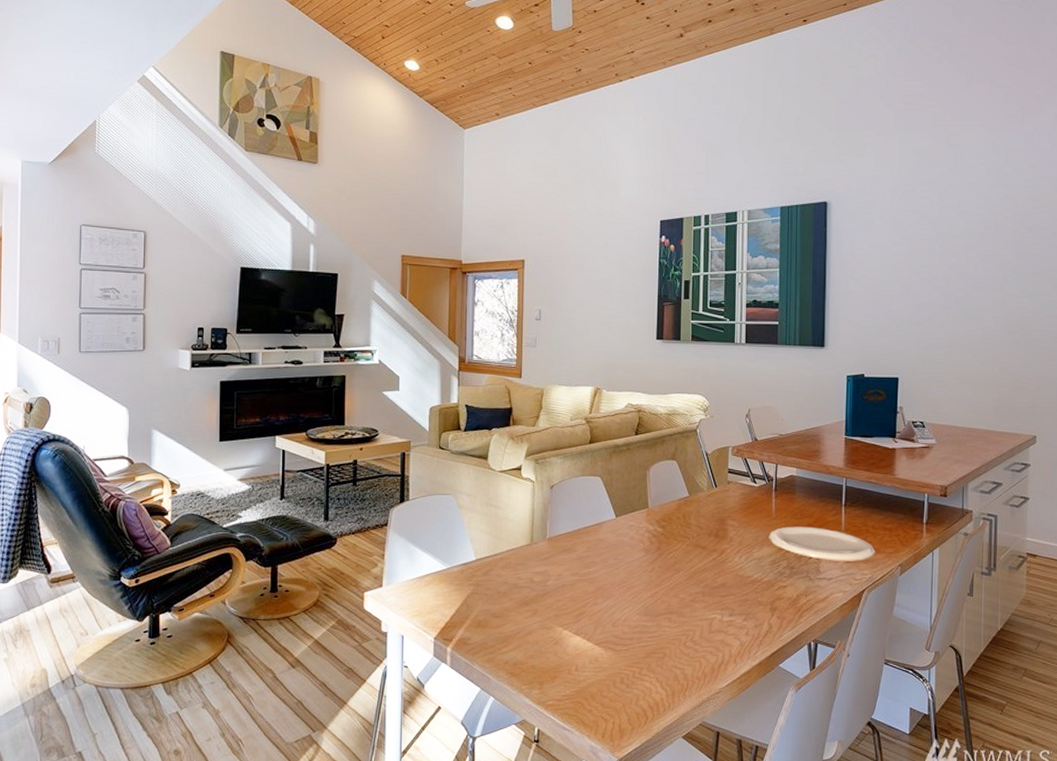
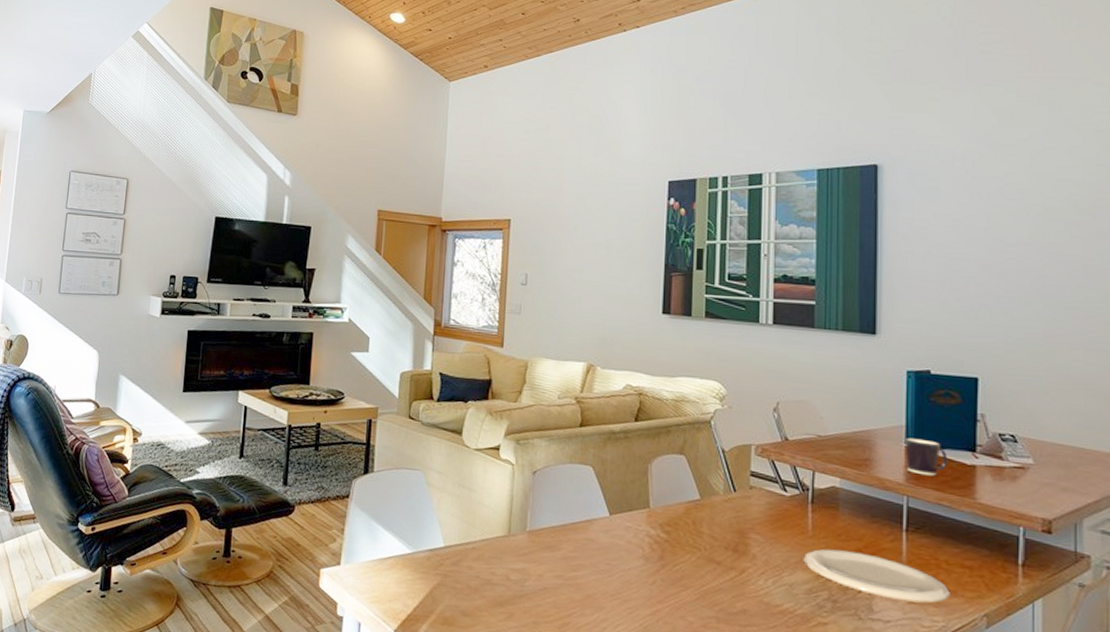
mug: none [844,430,876,460] -> present [904,437,948,477]

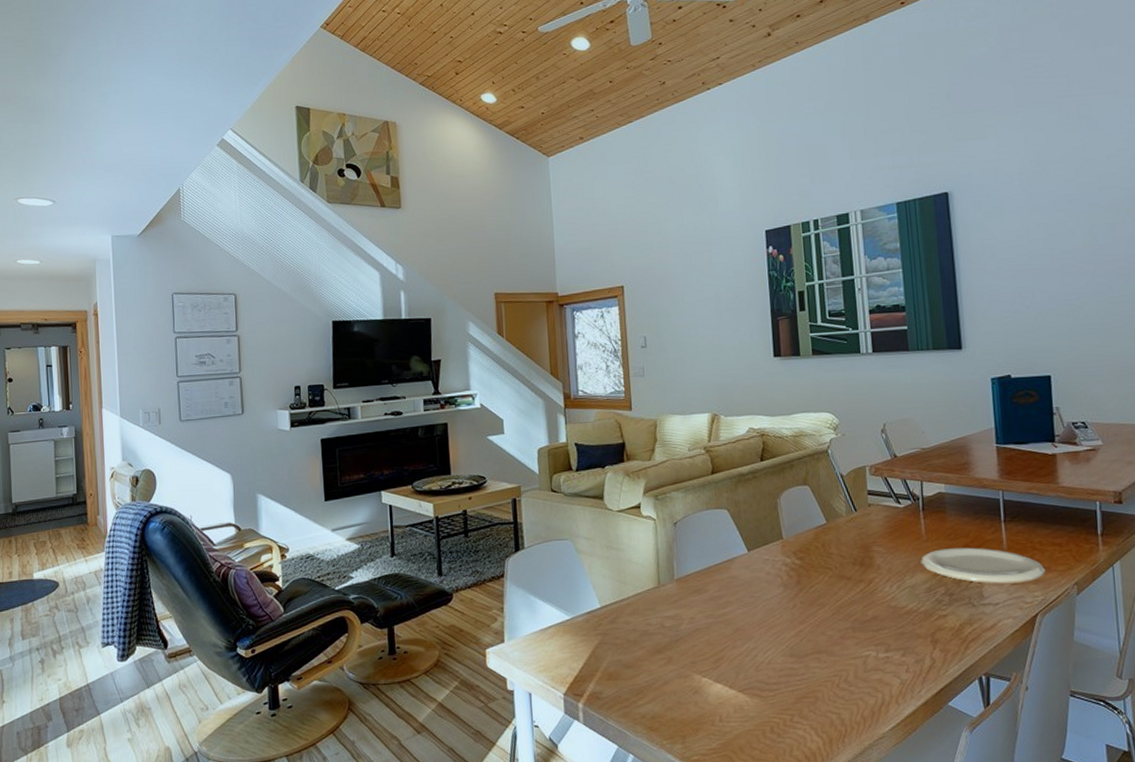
mug: present [904,437,948,477] -> none [995,437,1033,470]

